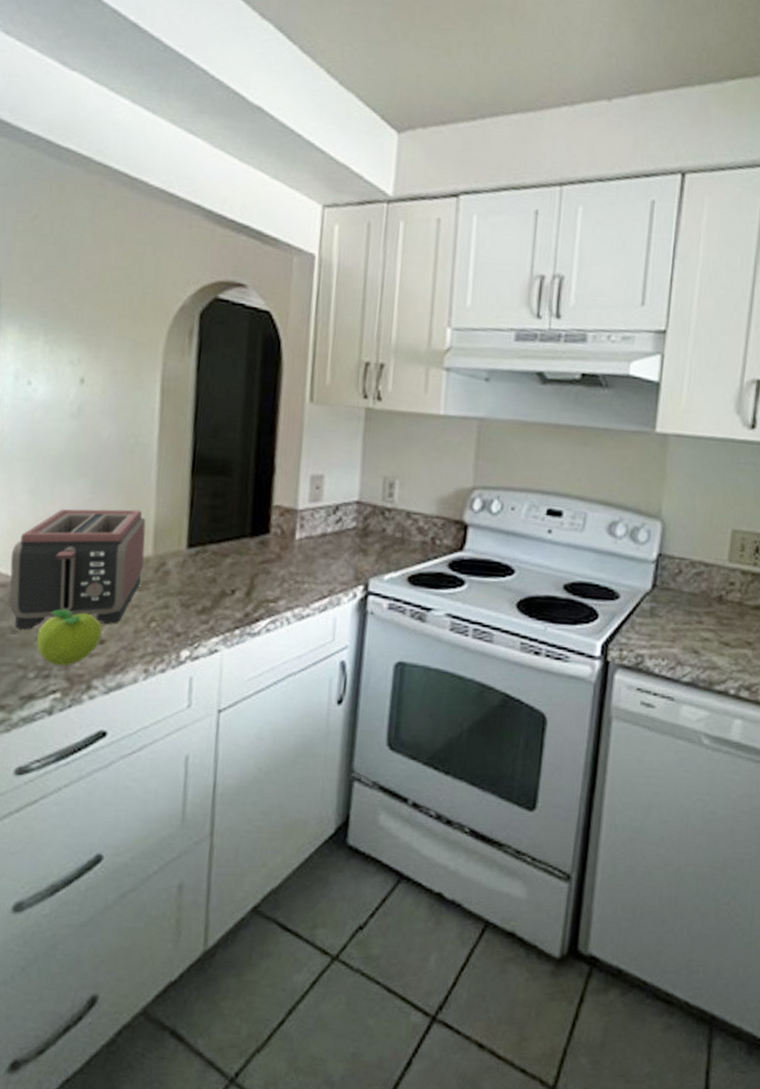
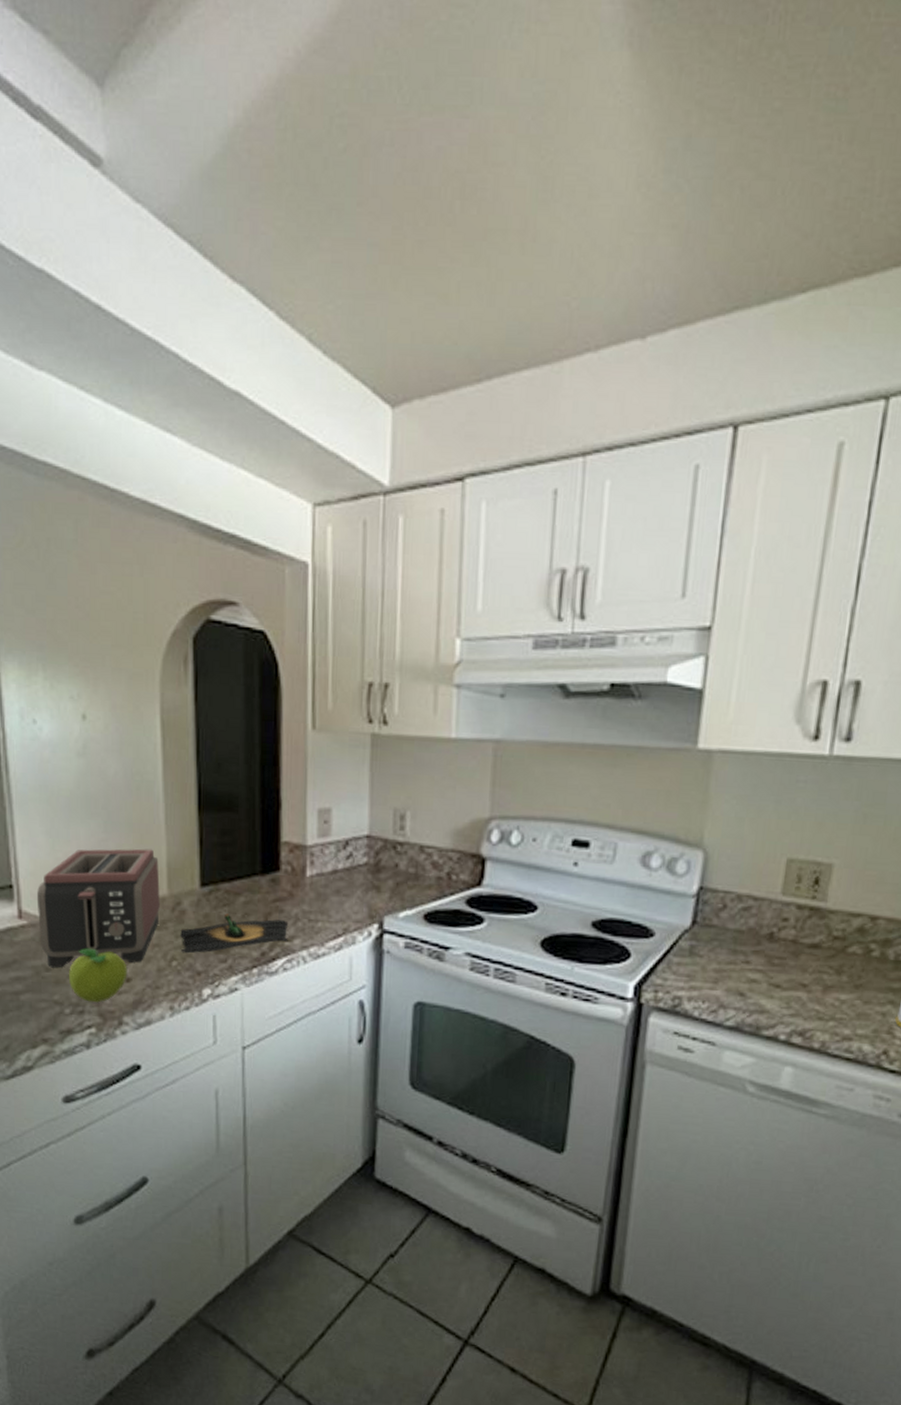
tequila: none [162,575,275,615] -> present [180,914,289,954]

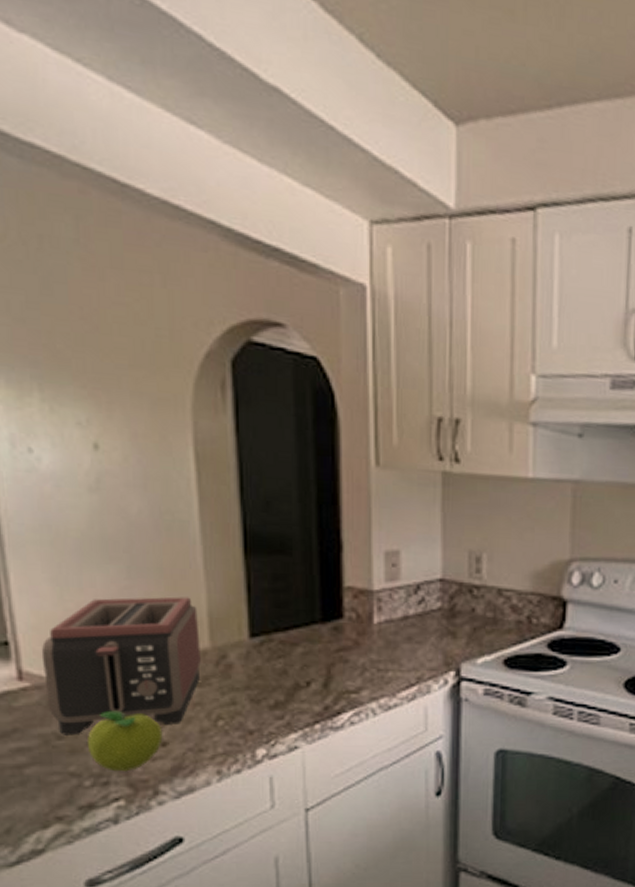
tequila: present [180,914,289,954] -> none [227,666,355,712]

